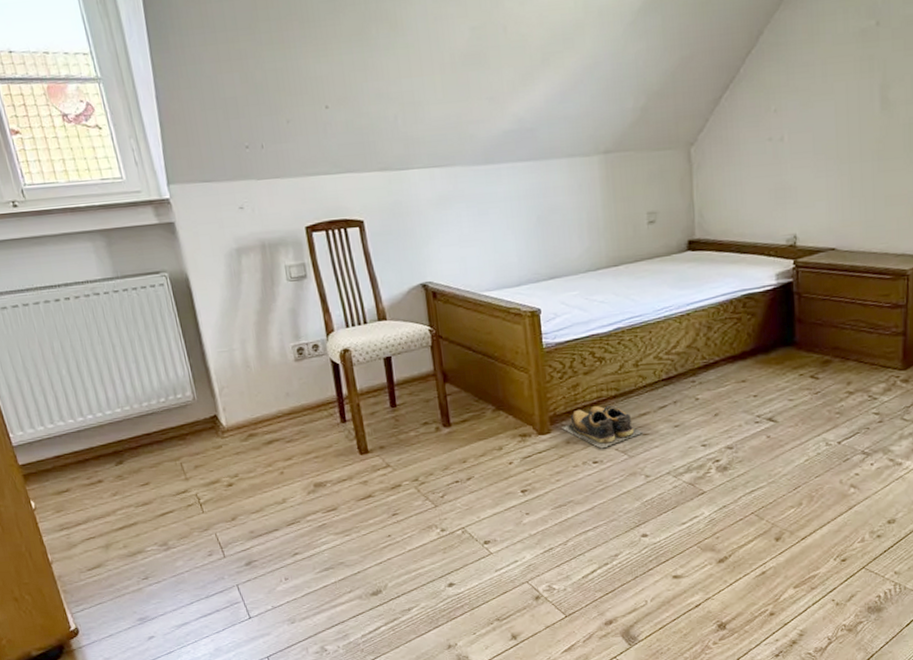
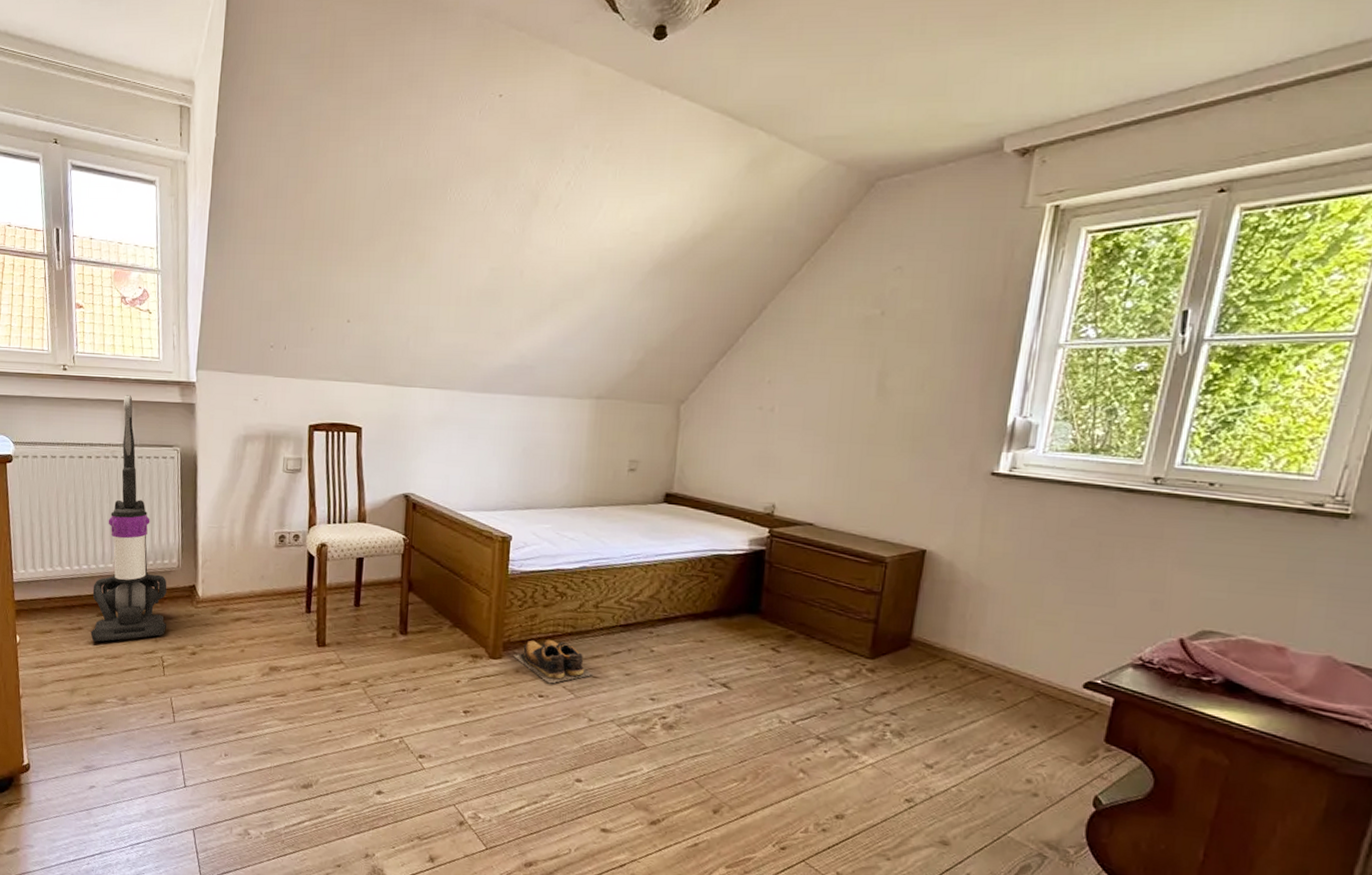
vacuum cleaner: none [91,224,195,492] -> present [90,395,167,642]

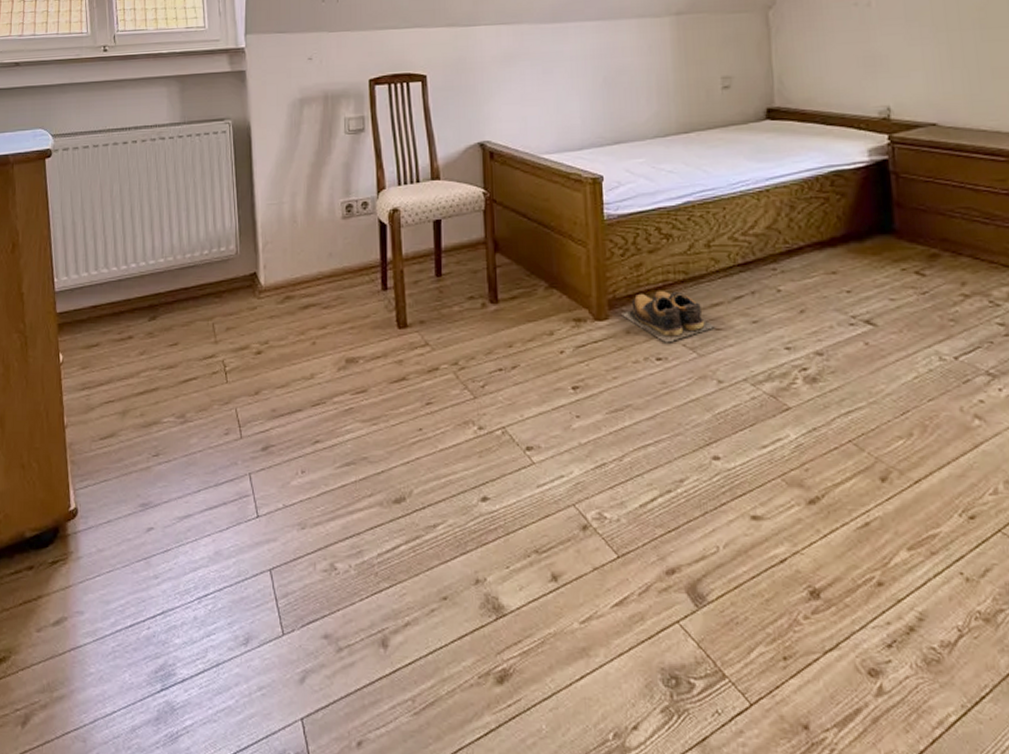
vacuum cleaner: present [90,395,167,642] -> none [142,70,227,351]

